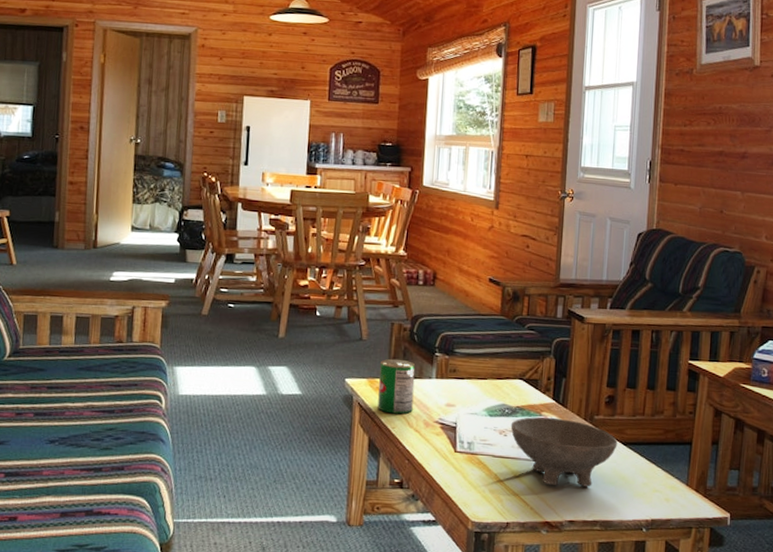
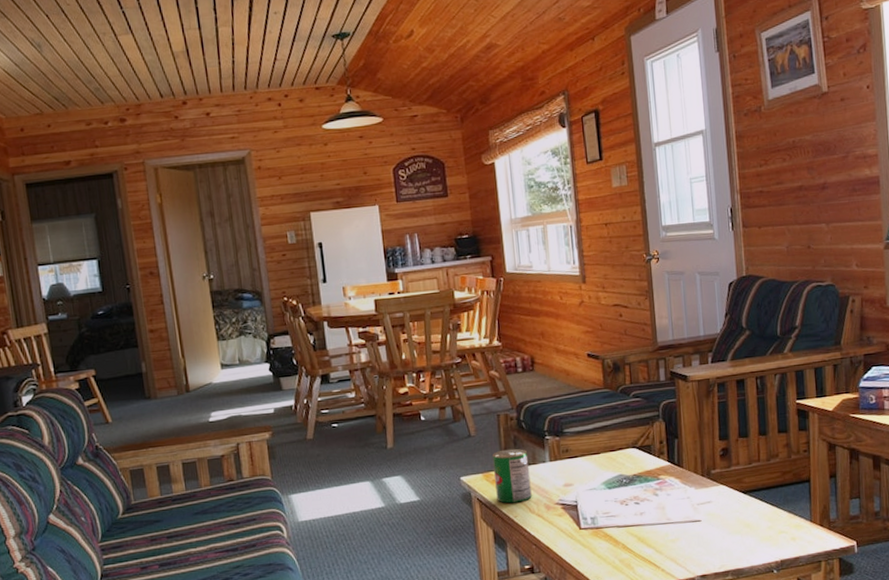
bowl: present [510,417,618,487] -> none [630,478,738,545]

